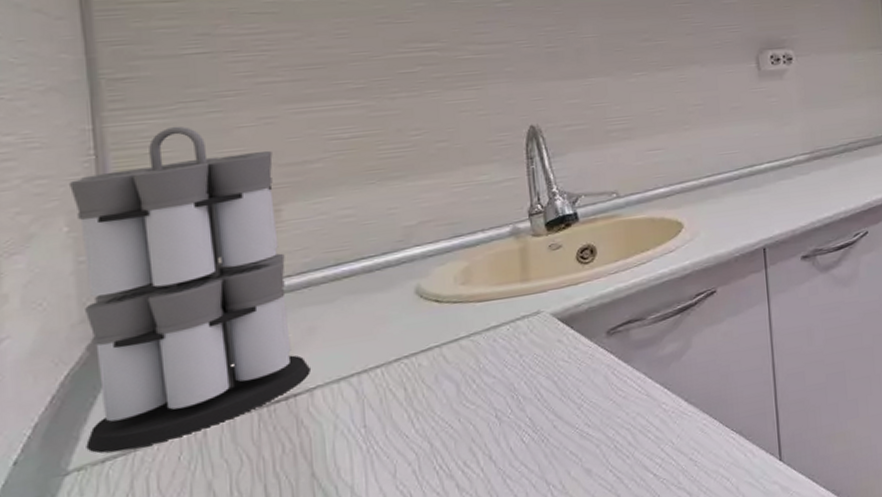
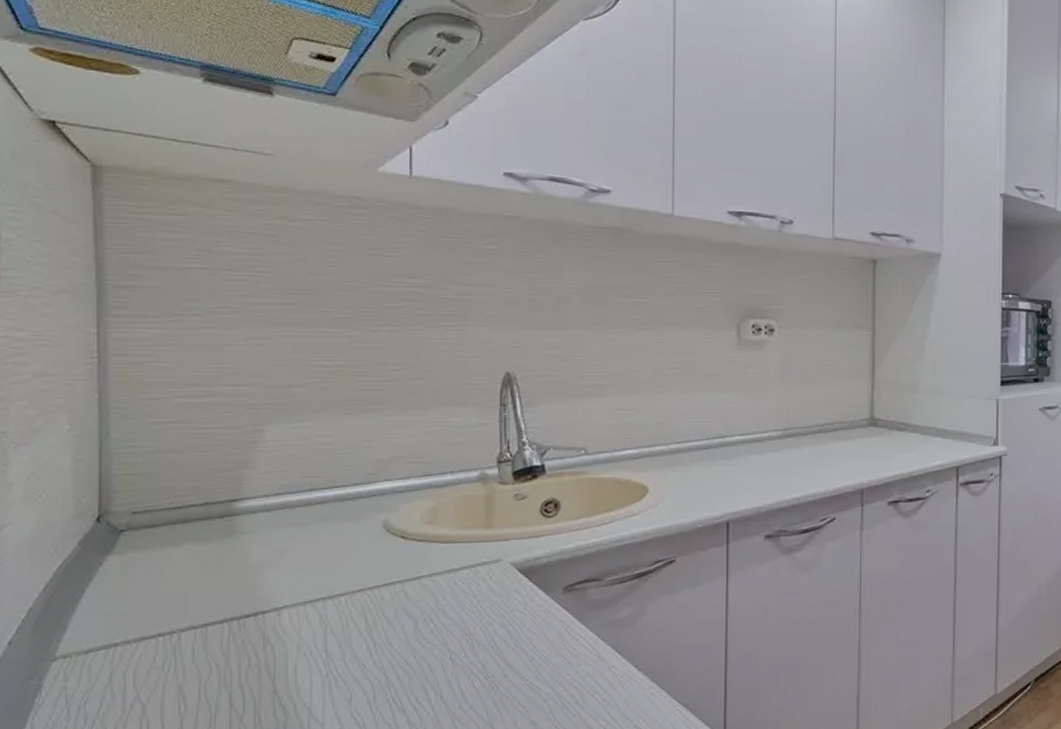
spice rack: present [70,126,310,454] -> none [73,338,279,645]

